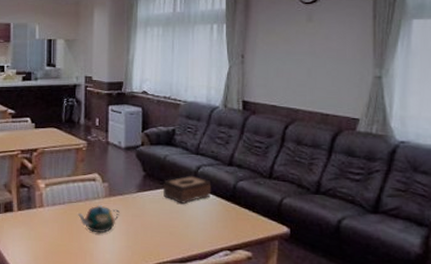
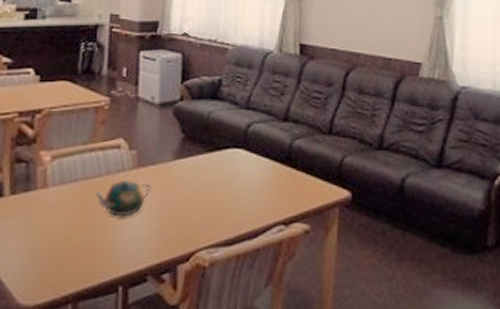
tissue box: present [162,175,212,204] -> none [205,135,264,171]

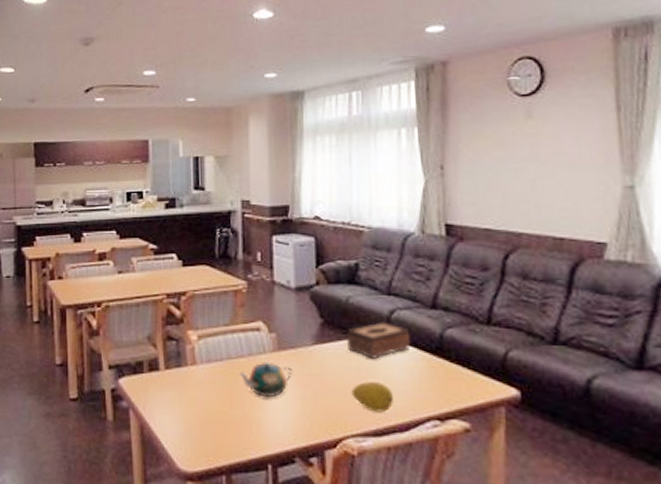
tissue box: none [205,135,264,171] -> present [346,322,411,359]
fruit: none [207,193,245,222] -> present [351,382,393,413]

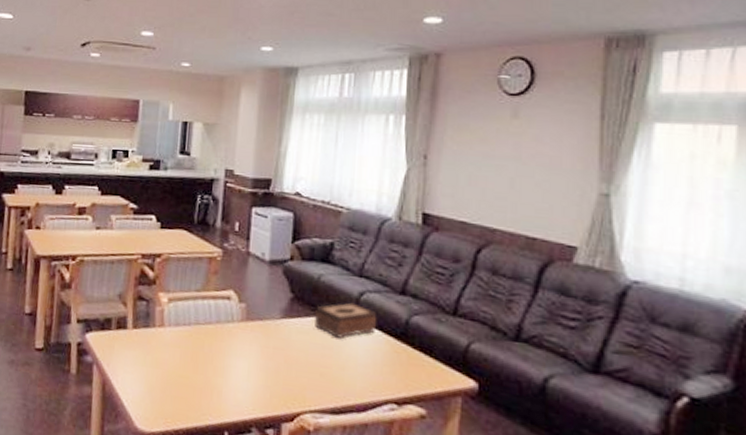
teapot: present [239,361,293,398] -> none [205,330,258,367]
fruit: present [351,382,393,413] -> none [314,359,354,392]

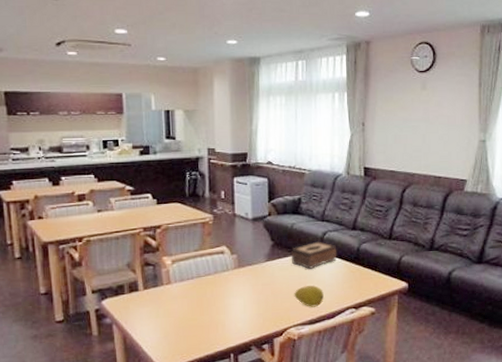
fruit: none [314,359,354,392] -> present [294,285,324,307]

